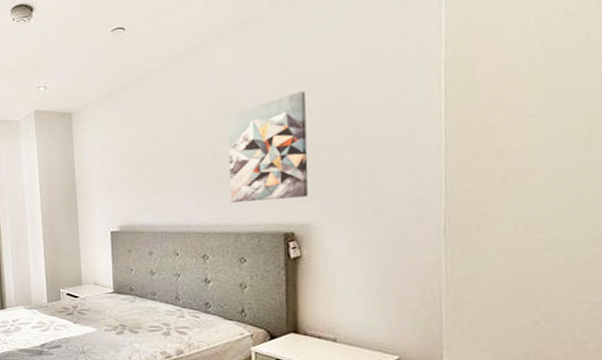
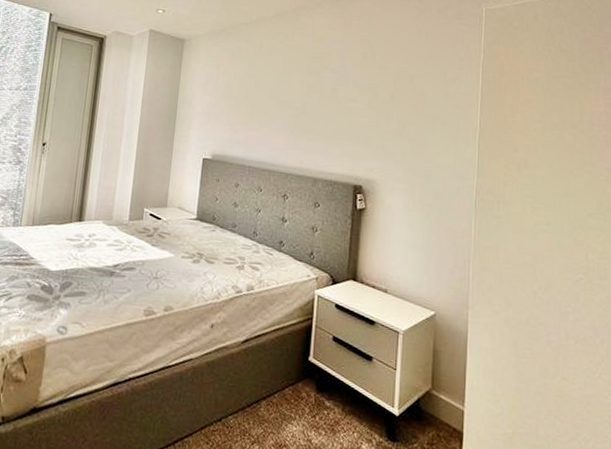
wall art: present [227,91,308,202] -> none [313,64,383,156]

